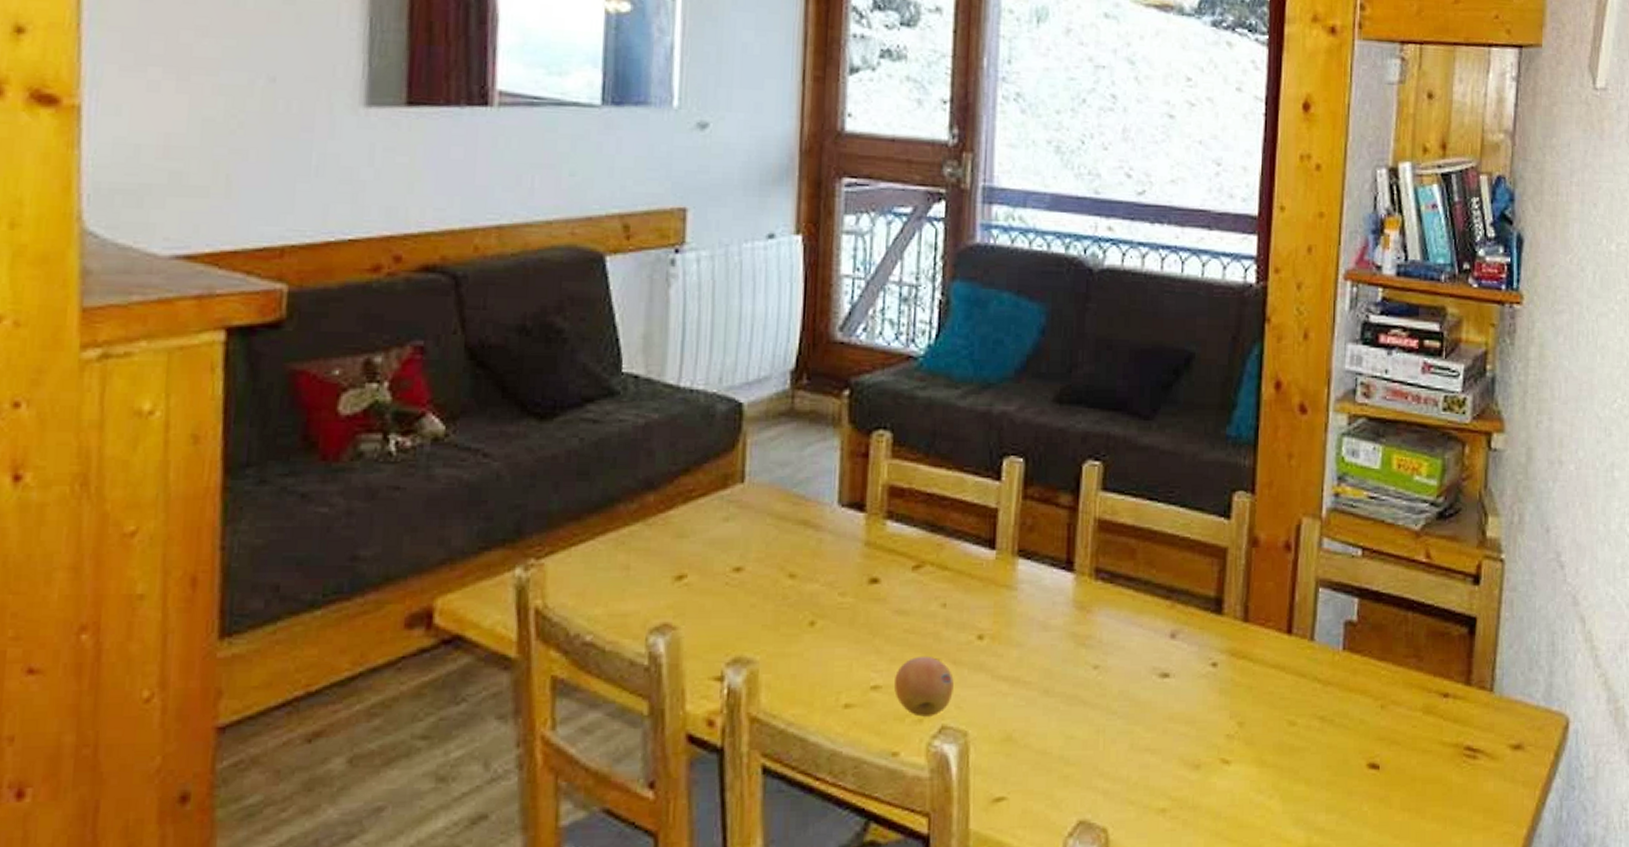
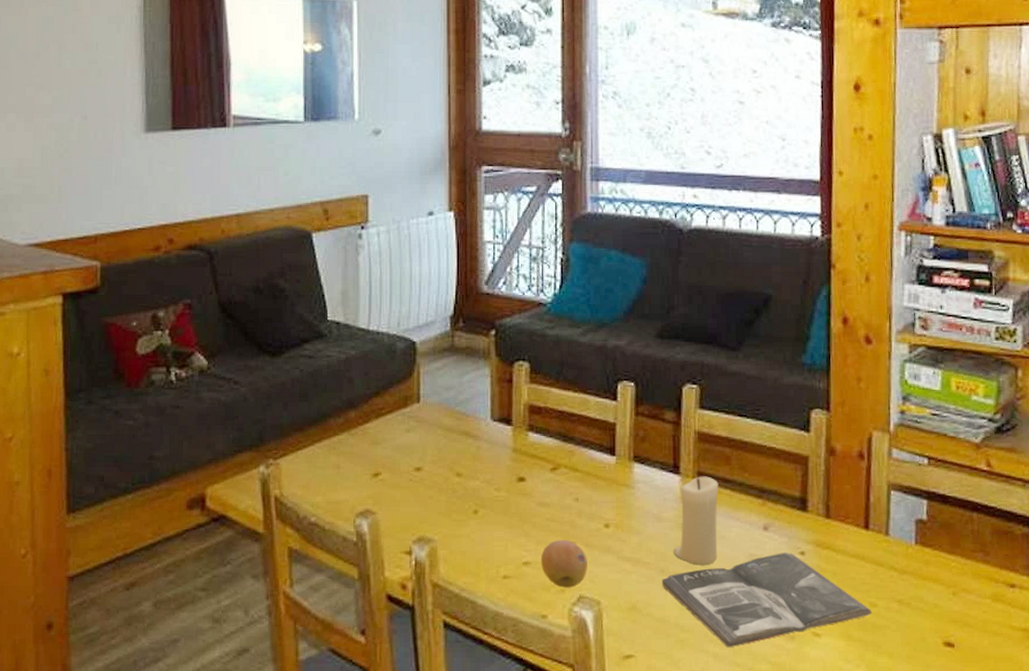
magazine: none [1044,663,1291,783] -> present [661,552,872,648]
candle: none [1061,573,1120,682] -> present [674,476,719,564]

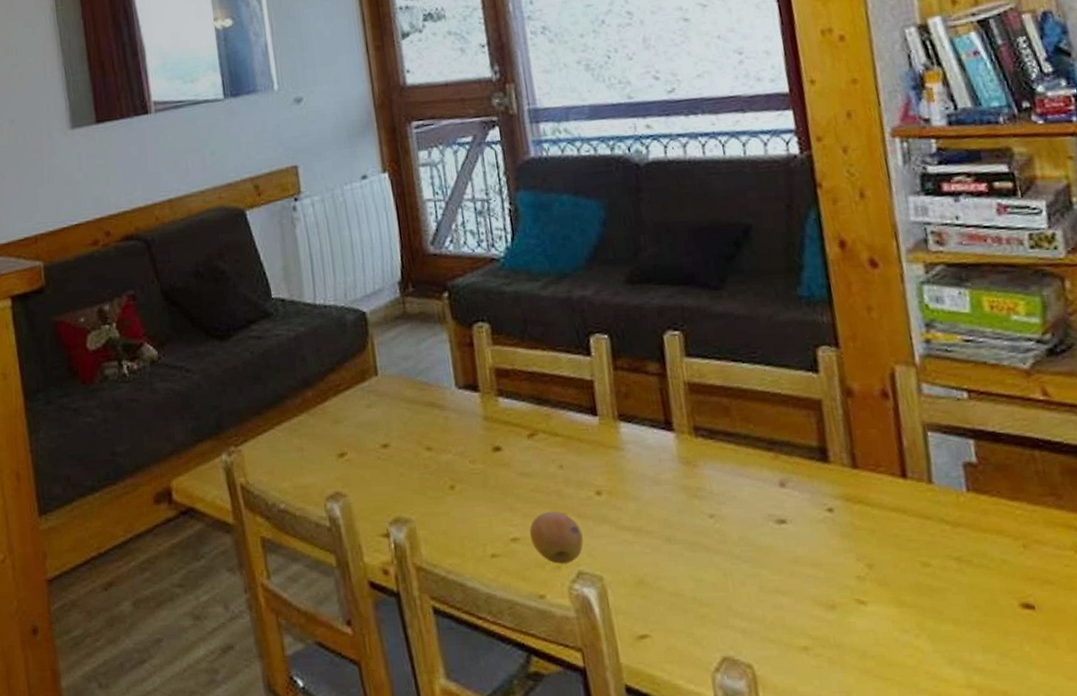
magazine: present [661,552,872,648] -> none [669,509,926,622]
candle: present [674,476,719,564] -> none [675,431,731,530]

